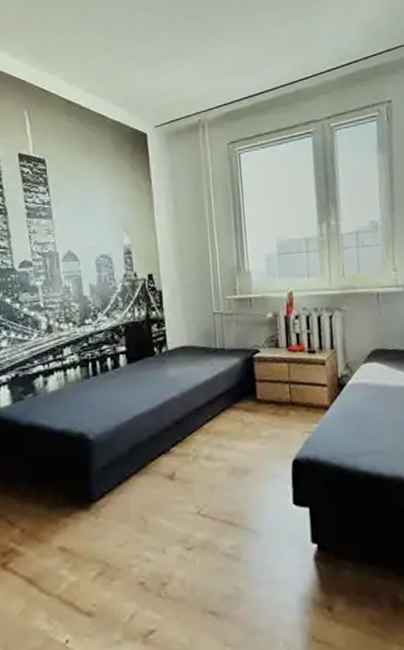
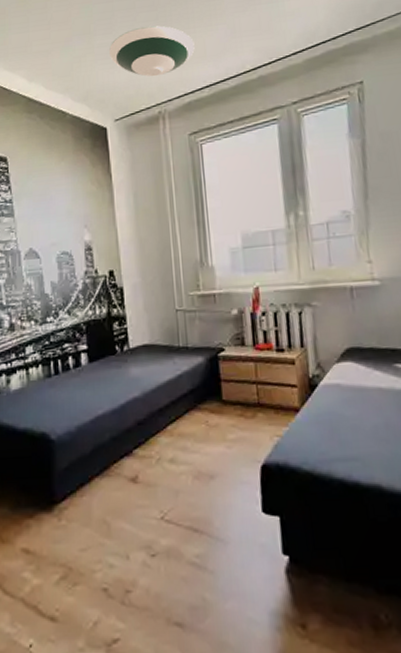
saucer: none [149,35,234,86] -> present [108,25,195,77]

